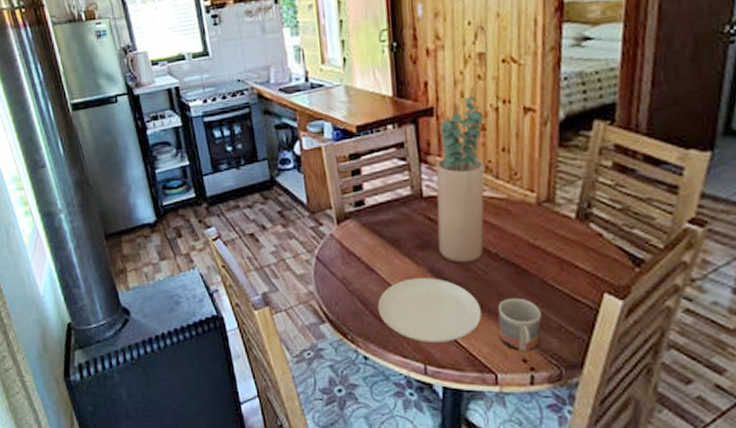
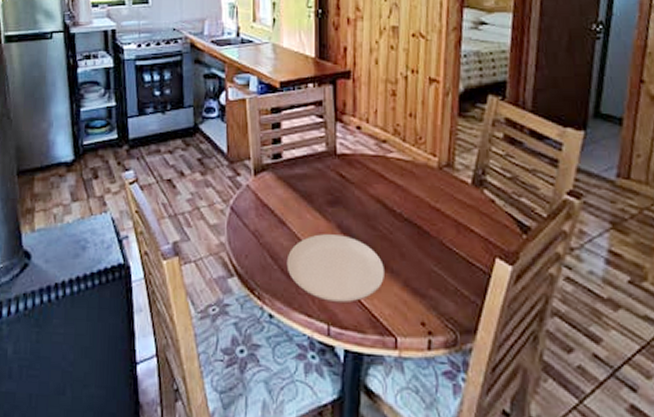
vase: present [436,87,485,264] -> none [347,56,394,222]
mug: present [497,297,542,351] -> none [399,258,440,314]

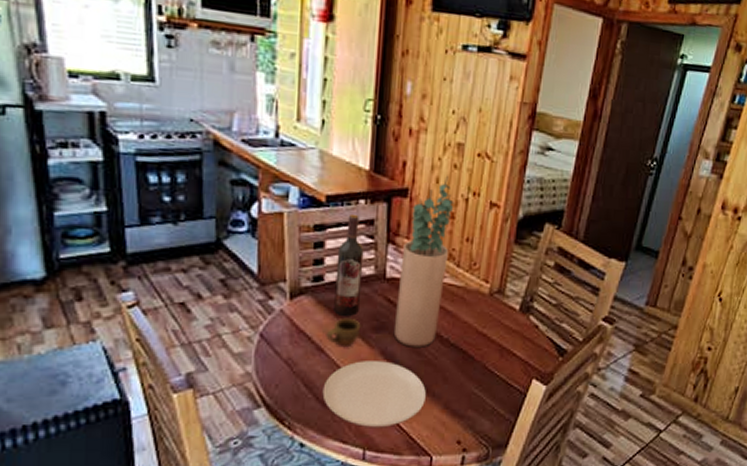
cup: none [286,192,317,220] -> present [325,317,361,346]
wine bottle: none [292,96,316,190] -> present [334,213,364,316]
vase: none [347,56,394,222] -> present [393,175,454,348]

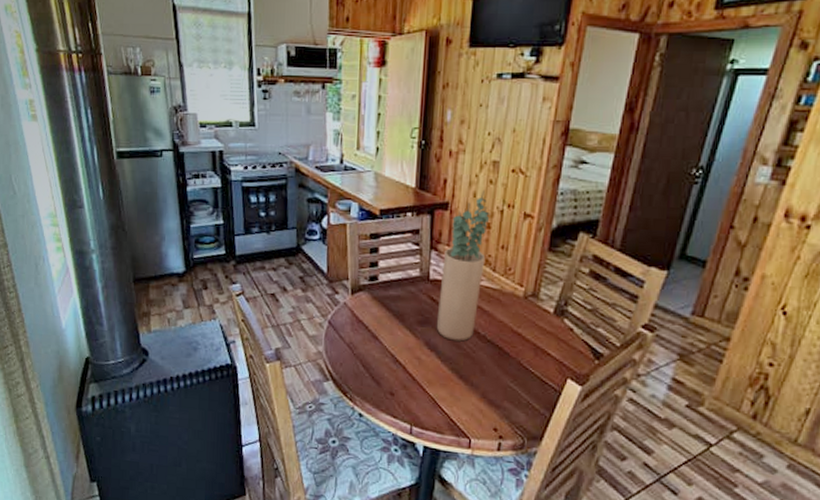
plate: present [322,361,426,427] -> none [377,349,465,408]
cup: present [325,317,361,346] -> none [379,312,409,336]
wine bottle: present [334,213,364,316] -> none [386,224,411,311]

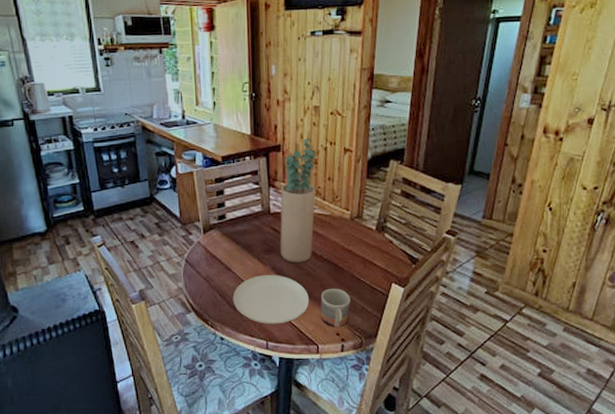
plate: none [377,349,465,408] -> present [233,275,309,324]
mug: none [476,374,515,422] -> present [320,288,350,328]

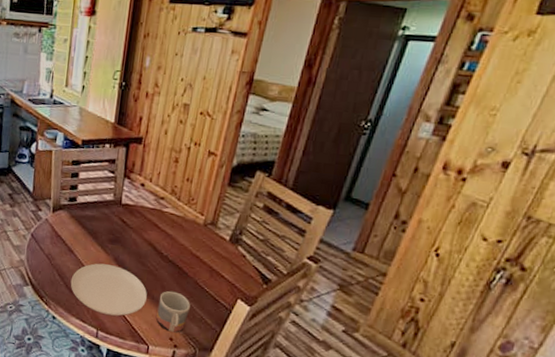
vase: present [280,131,316,264] -> none [124,128,179,260]

